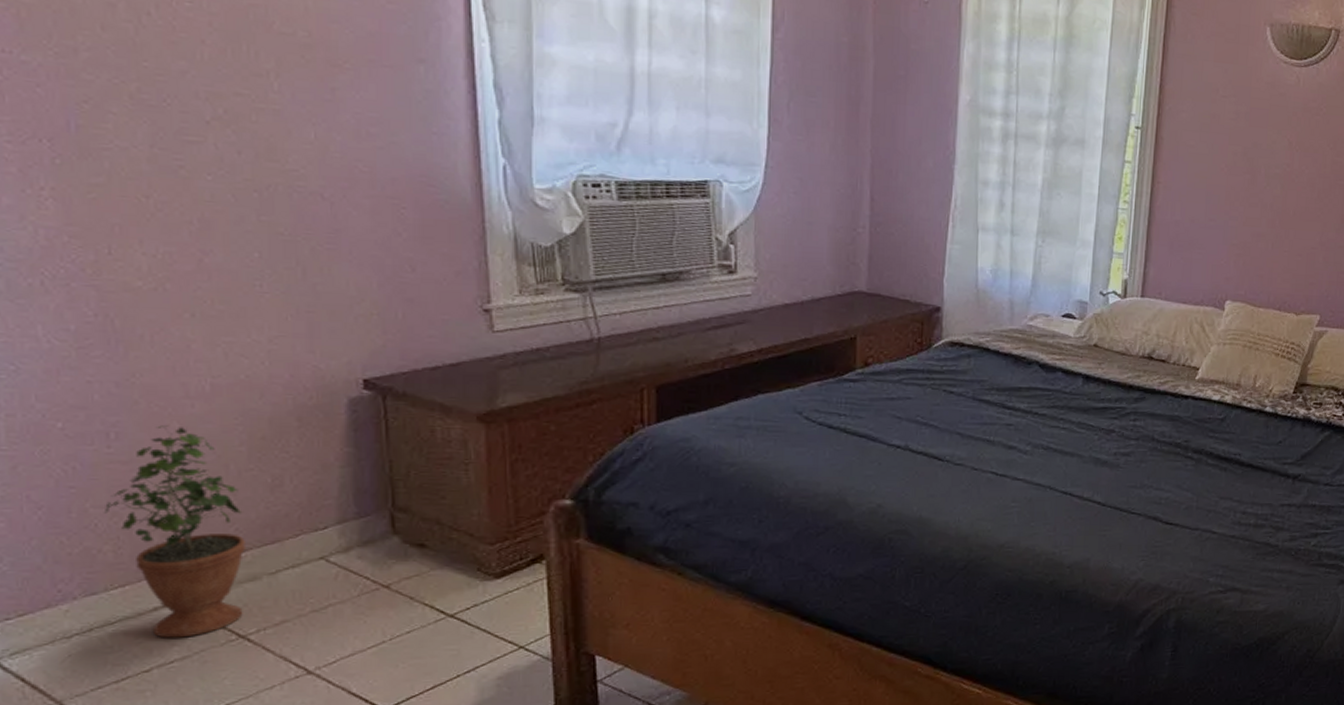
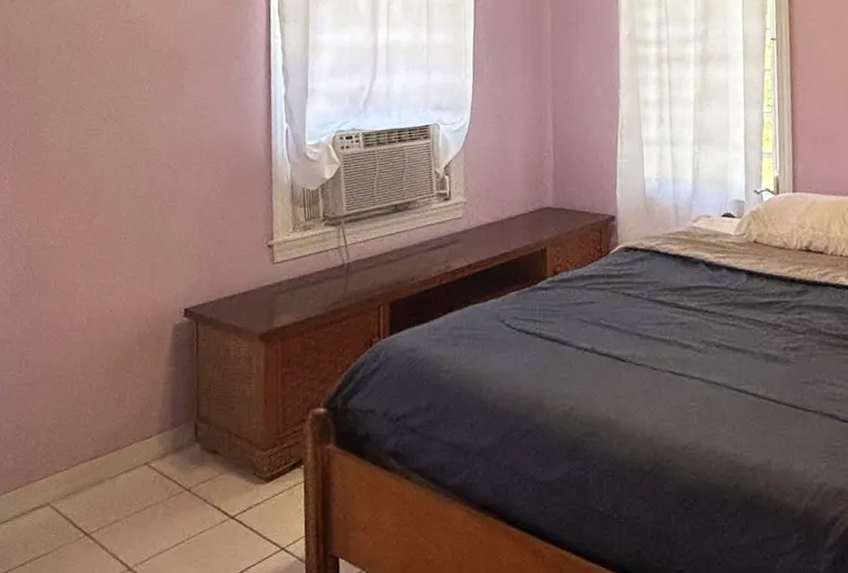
potted plant: present [103,425,245,638] -> none [11,353,97,535]

